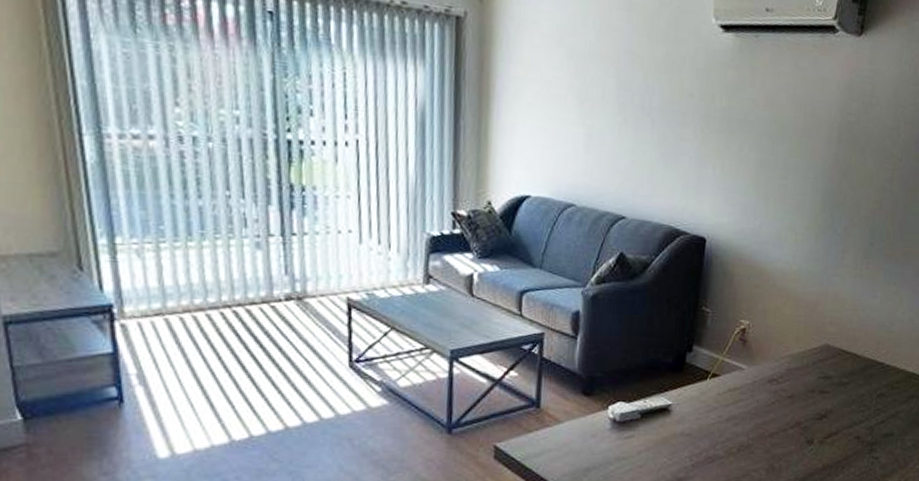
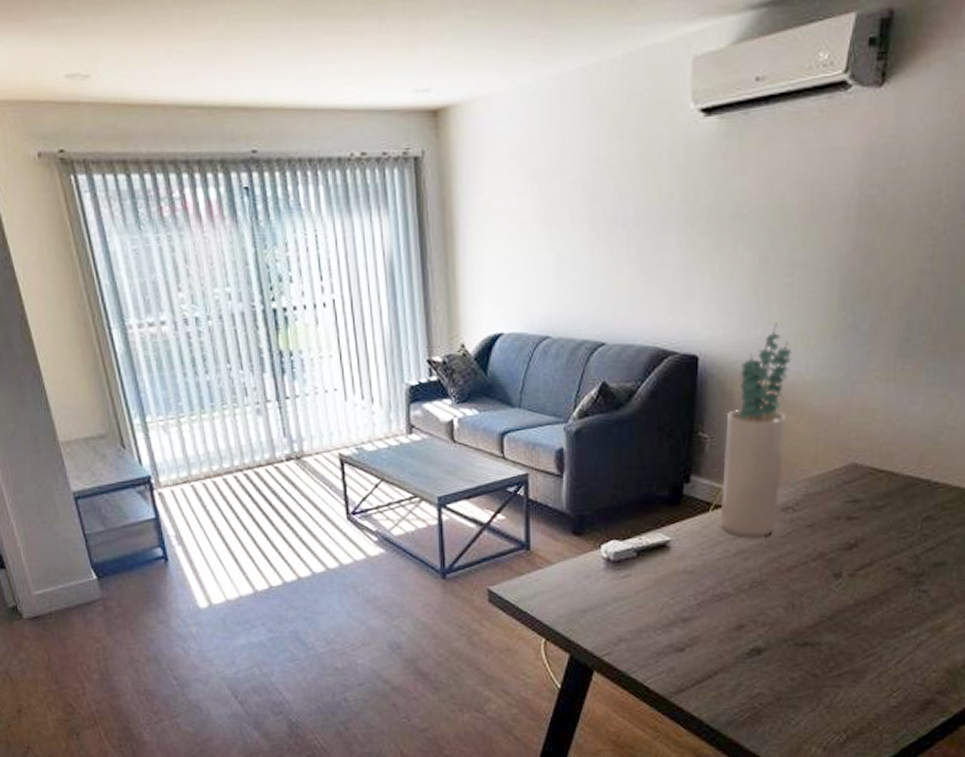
vase: none [716,216,783,406] -> present [720,322,791,538]

